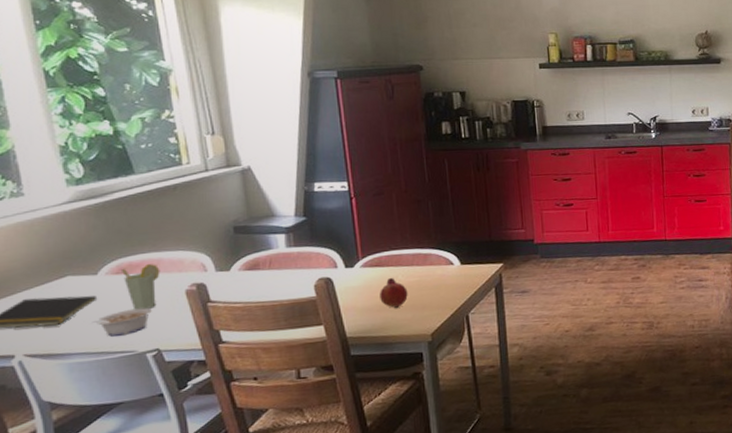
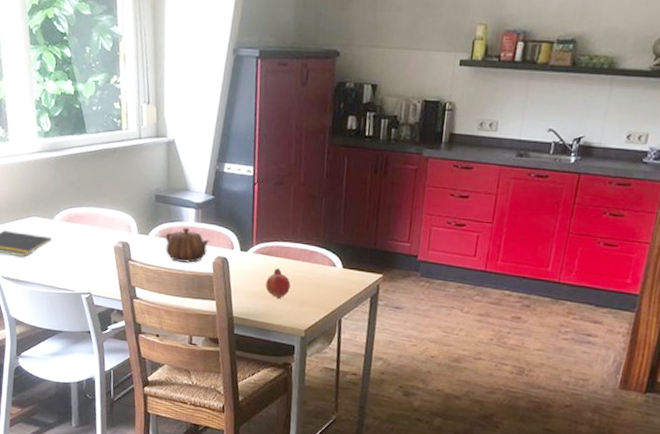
legume: present [83,307,152,337] -> none [41,254,89,276]
cup: present [122,263,160,310] -> none [70,216,98,257]
teapot: none [251,254,308,293] -> present [165,227,210,263]

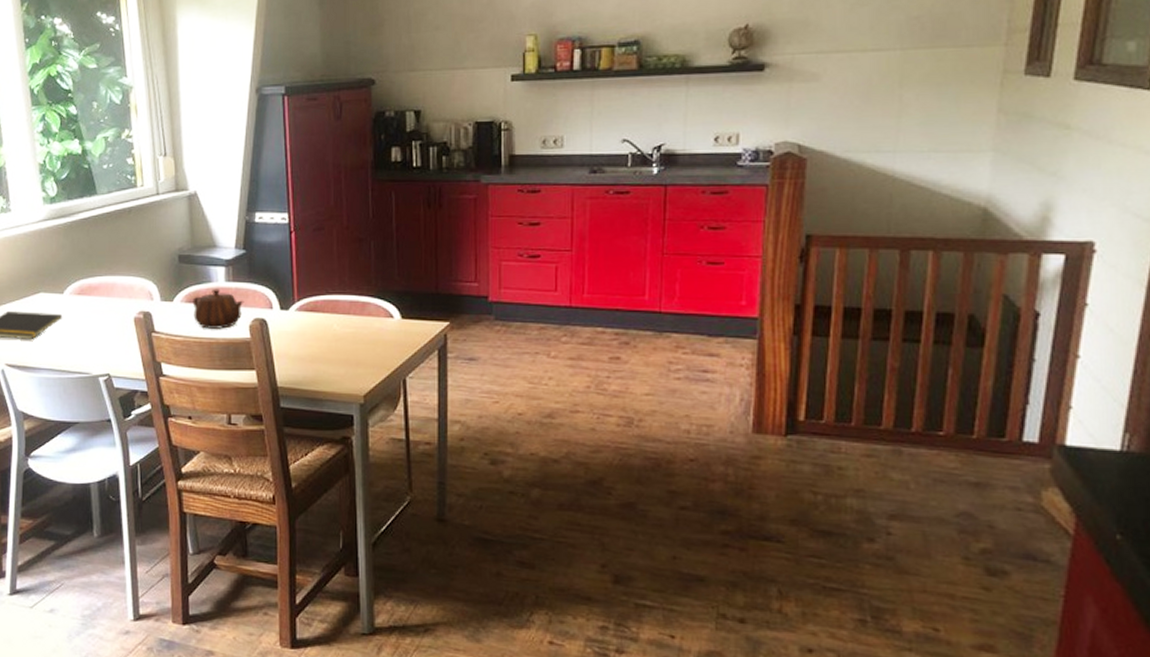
fruit: present [265,267,291,298] -> none [313,325,342,361]

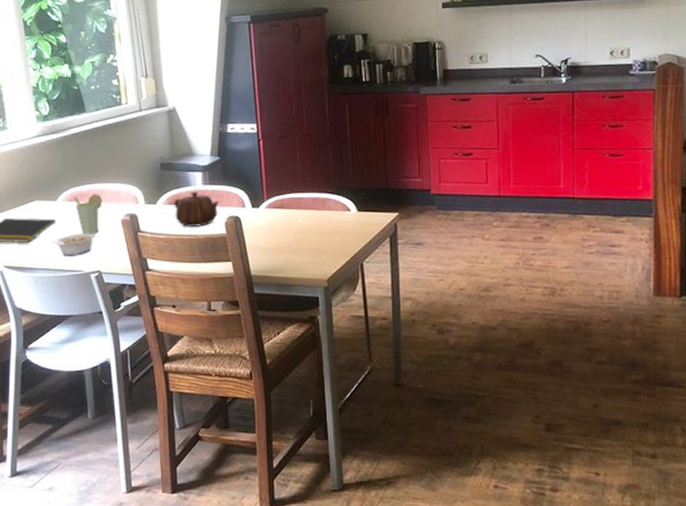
legume: none [51,331,105,356] -> present [46,233,95,256]
cup: none [83,286,114,333] -> present [74,193,103,234]

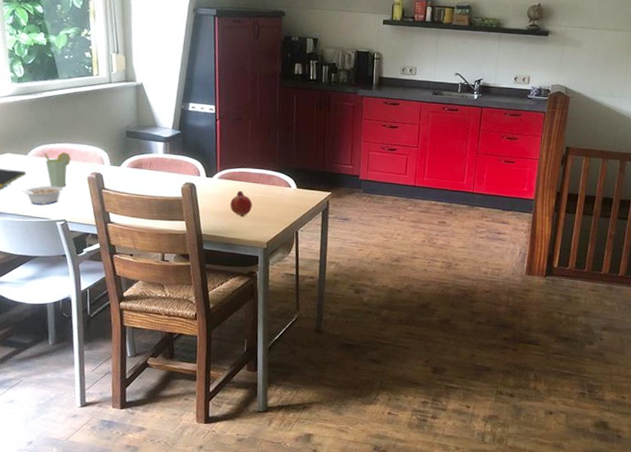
teapot: present [174,191,220,227] -> none [136,158,178,189]
fruit: none [282,219,307,250] -> present [230,190,252,216]

